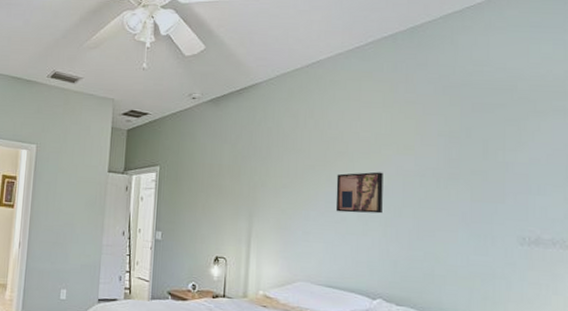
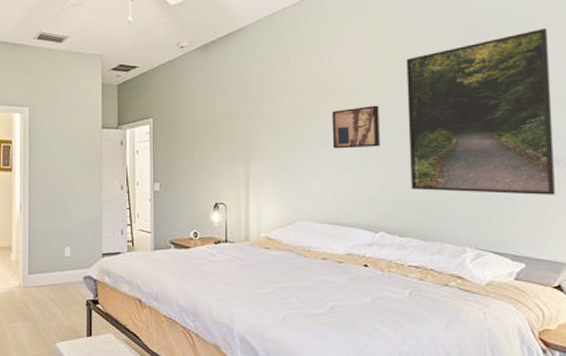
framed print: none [410,111,551,276] -> present [406,28,555,195]

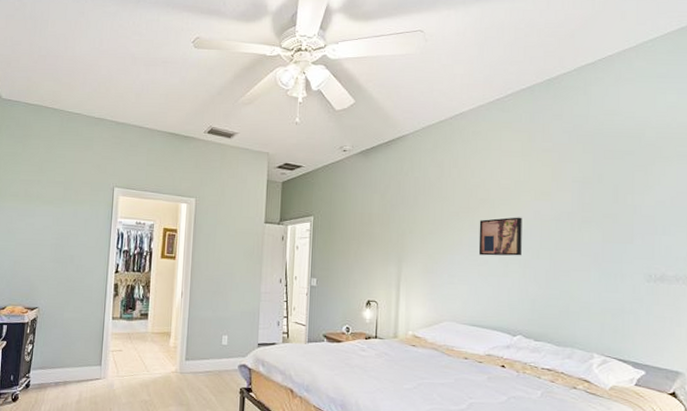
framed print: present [406,28,555,195] -> none [547,156,675,309]

